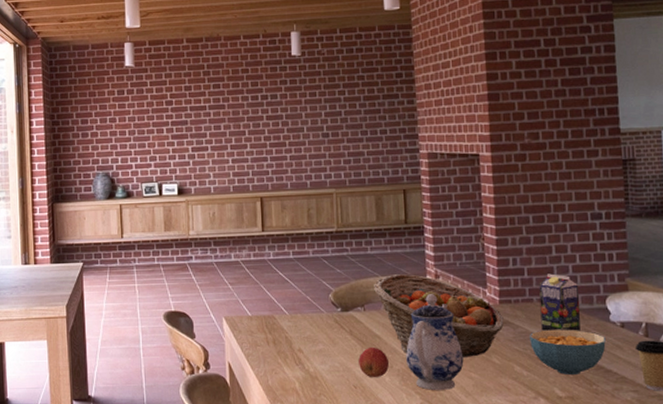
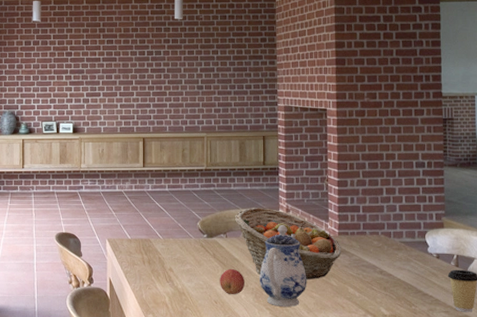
cereal bowl: present [530,329,606,376] -> none [362,258,424,297]
juice carton: present [539,273,581,331] -> none [371,211,405,260]

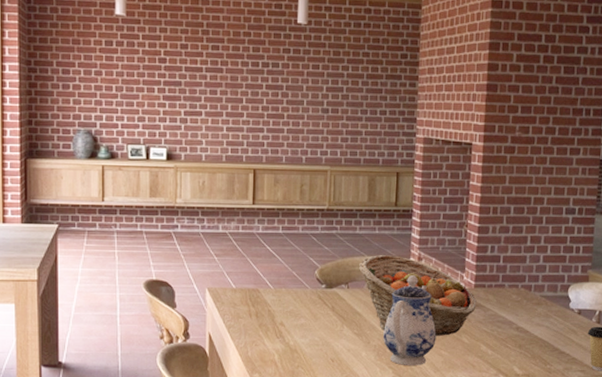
apple: present [220,268,245,294] -> none [338,323,366,352]

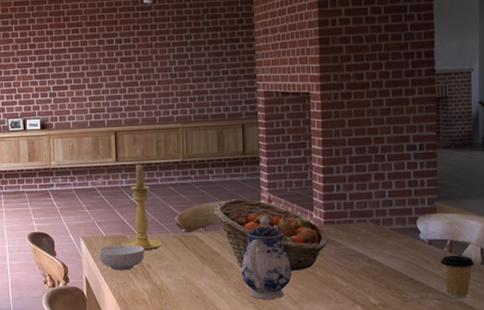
cereal bowl: none [226,298,278,328] -> present [99,244,145,271]
candle holder: none [253,208,300,306] -> present [122,163,163,250]

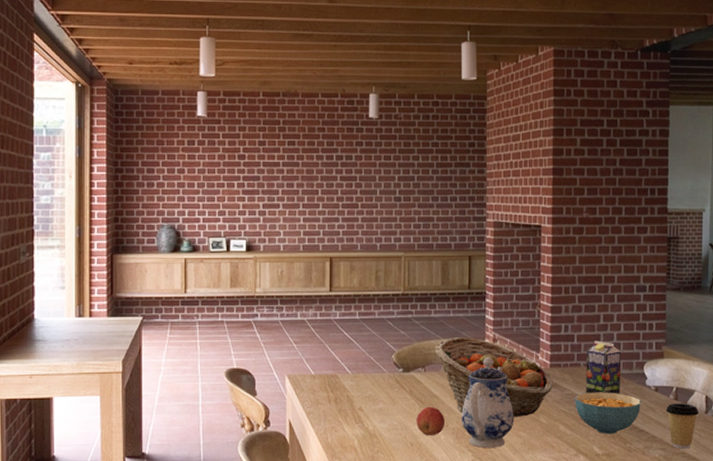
cereal bowl: present [99,244,145,271] -> none [306,384,357,413]
candle holder: present [122,163,163,250] -> none [332,294,378,391]
apple: none [200,262,226,289] -> present [416,406,444,435]
cereal bowl: none [350,246,415,286] -> present [575,392,641,435]
juice carton: none [359,198,394,248] -> present [586,340,622,394]

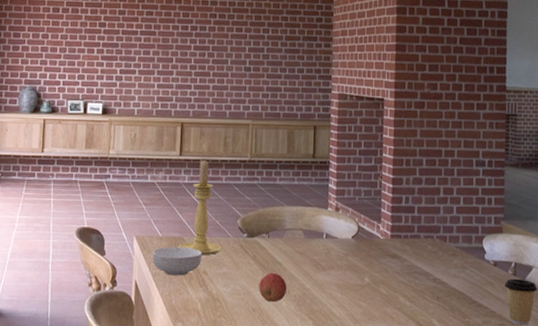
cereal bowl: none [306,384,357,413] -> present [152,246,202,276]
candle holder: none [332,294,378,391] -> present [178,159,222,255]
fruit basket: present [435,338,553,417] -> none [279,205,393,287]
teapot: present [461,357,514,448] -> none [303,225,355,317]
cereal bowl: present [575,392,641,435] -> none [415,264,480,308]
juice carton: present [586,340,622,394] -> none [426,213,461,267]

